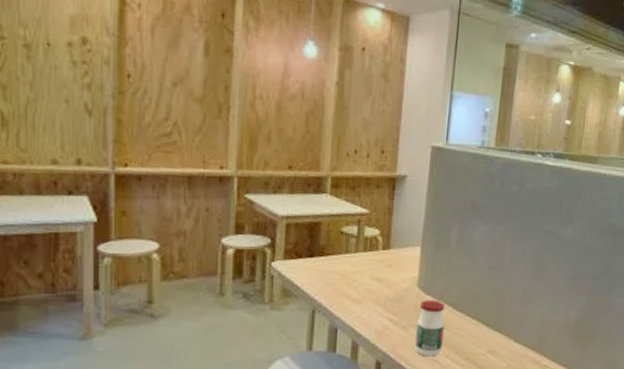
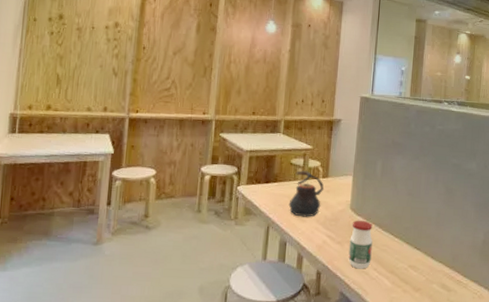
teapot: none [339,241,385,298] -> present [288,171,324,217]

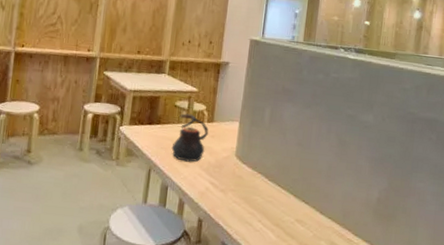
jar: present [348,220,373,269] -> none [231,168,259,220]

